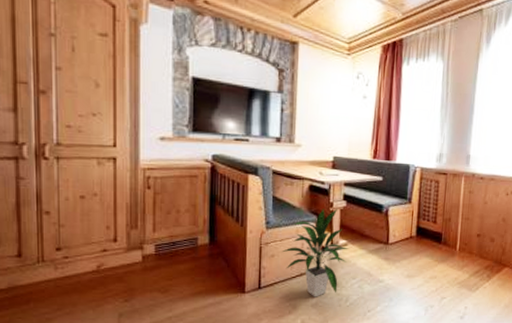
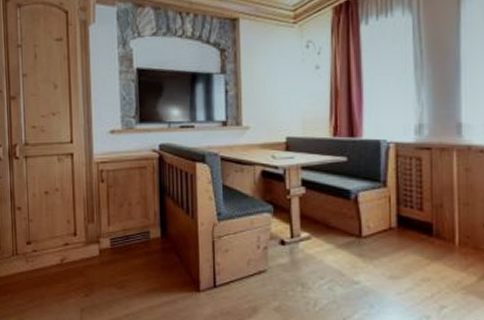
indoor plant: present [282,209,349,297] -> none [237,197,313,300]

